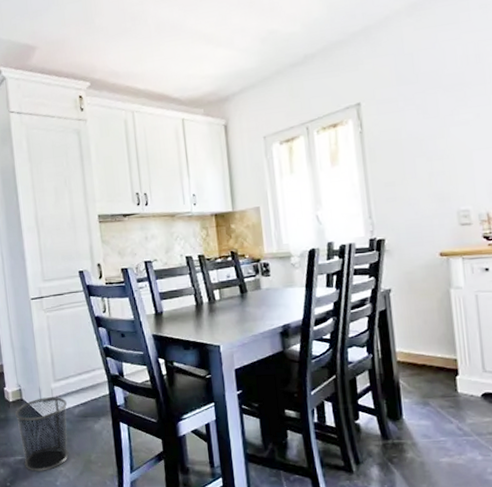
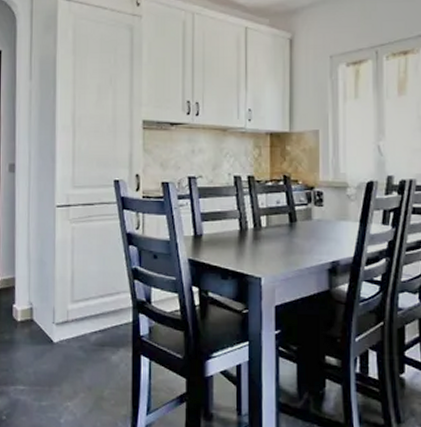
waste bin: present [15,397,69,471] -> none [22,320,83,406]

